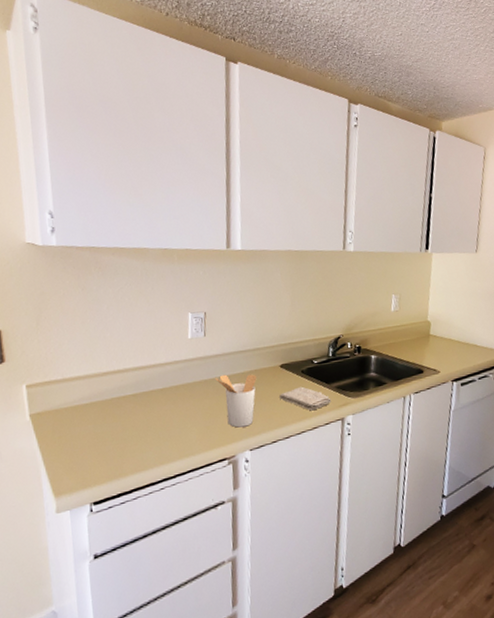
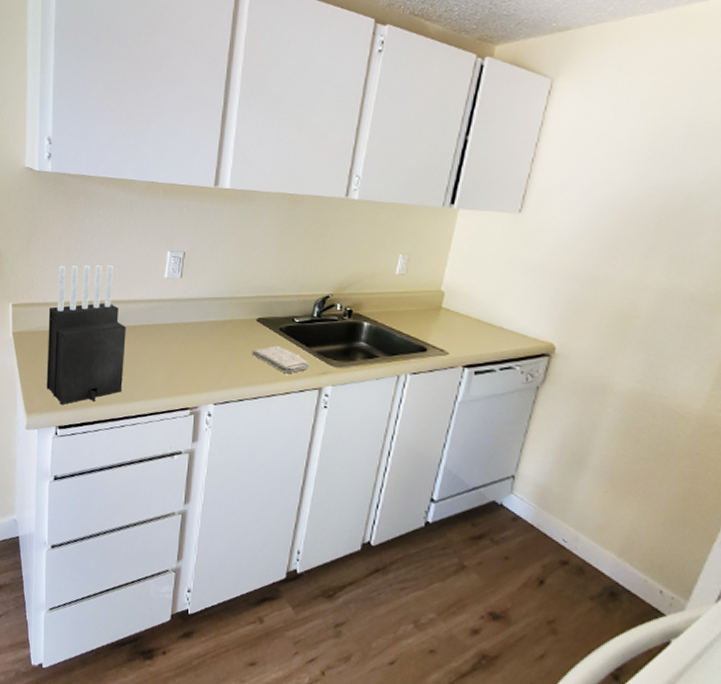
knife block: none [69,331,158,481] -> present [46,264,126,406]
utensil holder: present [215,374,257,428] -> none [187,320,230,379]

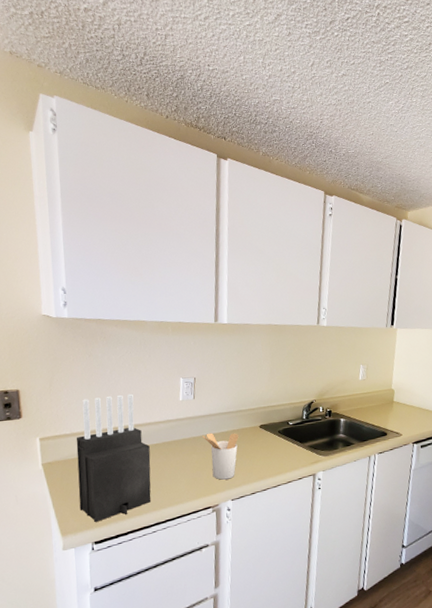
utensil holder: none [187,320,230,379] -> present [202,433,239,480]
washcloth: present [252,345,310,374] -> none [258,445,304,467]

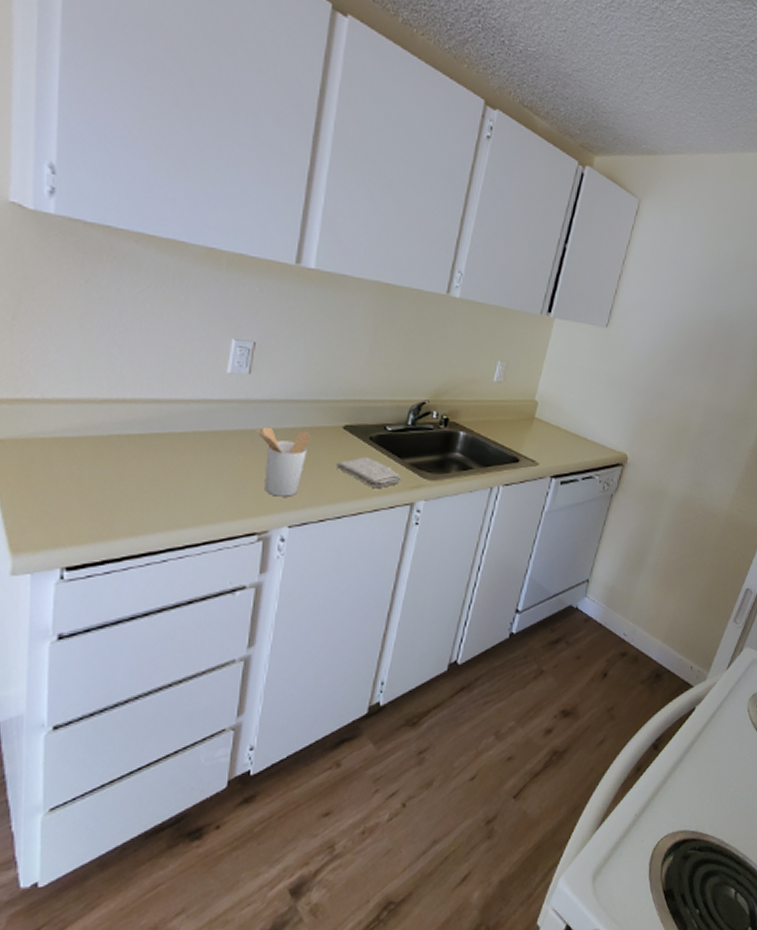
knife block: present [76,393,151,523] -> none [45,348,171,539]
washcloth: none [258,445,304,467] -> present [337,456,402,489]

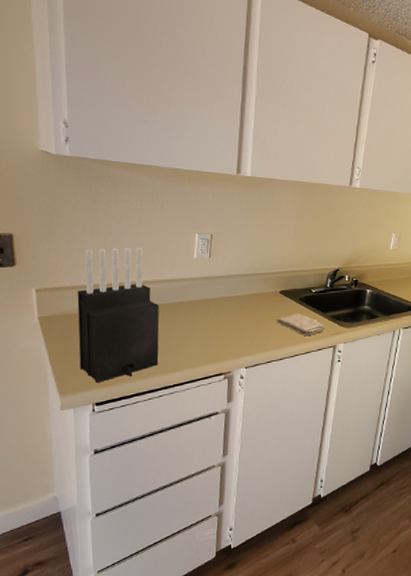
knife block: none [45,348,171,539] -> present [77,247,160,384]
utensil holder: present [256,427,311,497] -> none [217,295,257,346]

